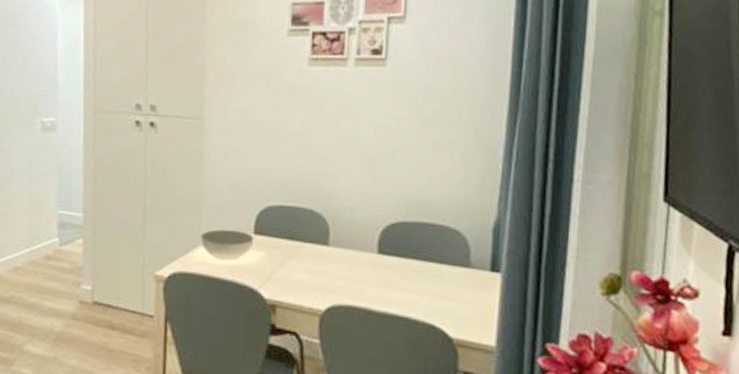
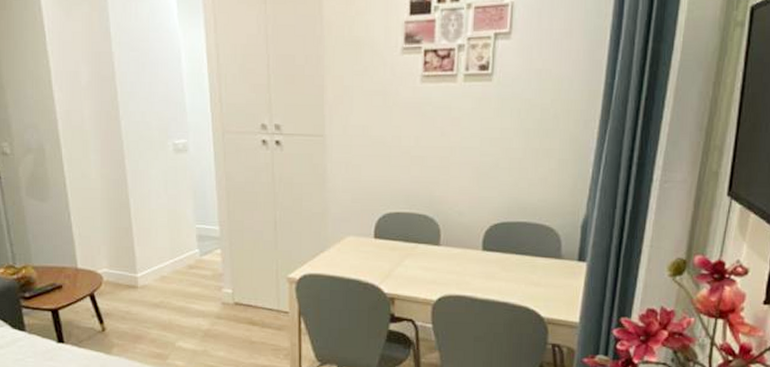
bowl: present [201,229,254,261] -> none [327,236,374,263]

